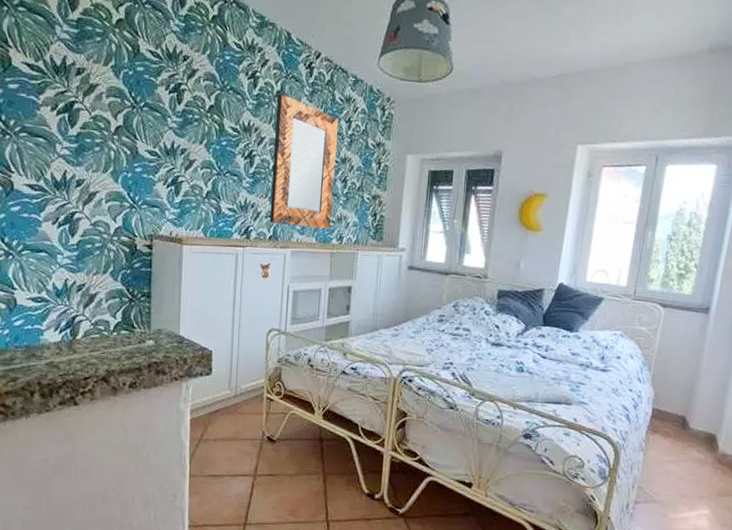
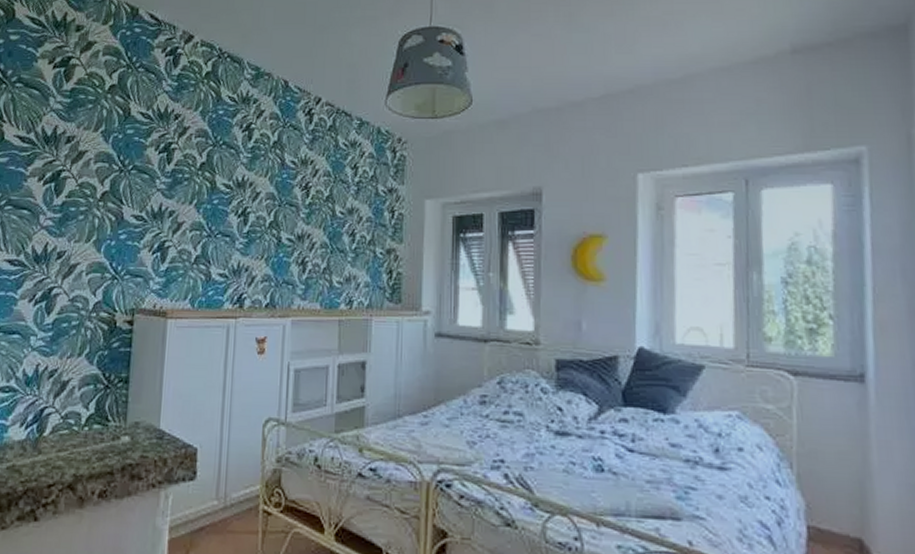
home mirror: present [269,93,339,230] -> none [265,143,344,293]

